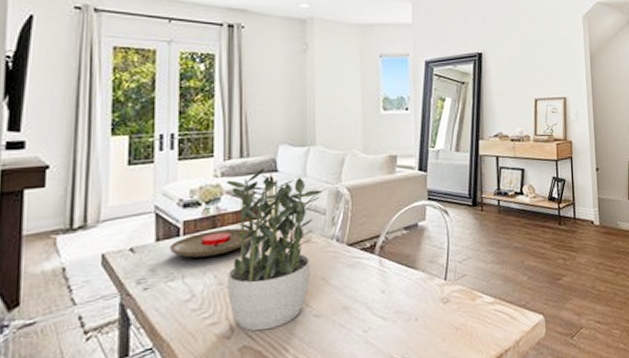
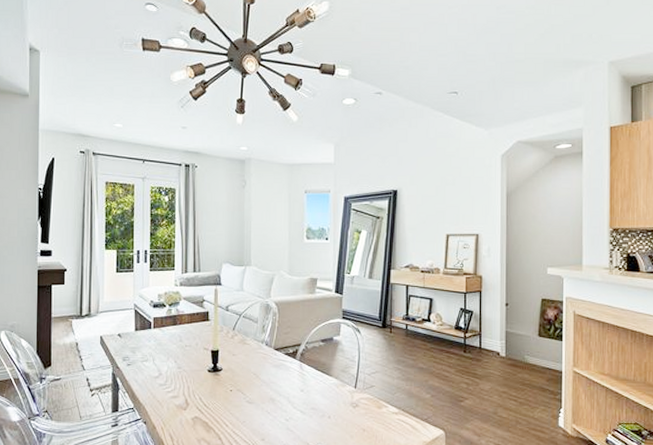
plate: present [169,227,255,258] -> none [144,326,204,346]
potted plant: present [226,168,323,332] -> none [183,281,256,407]

